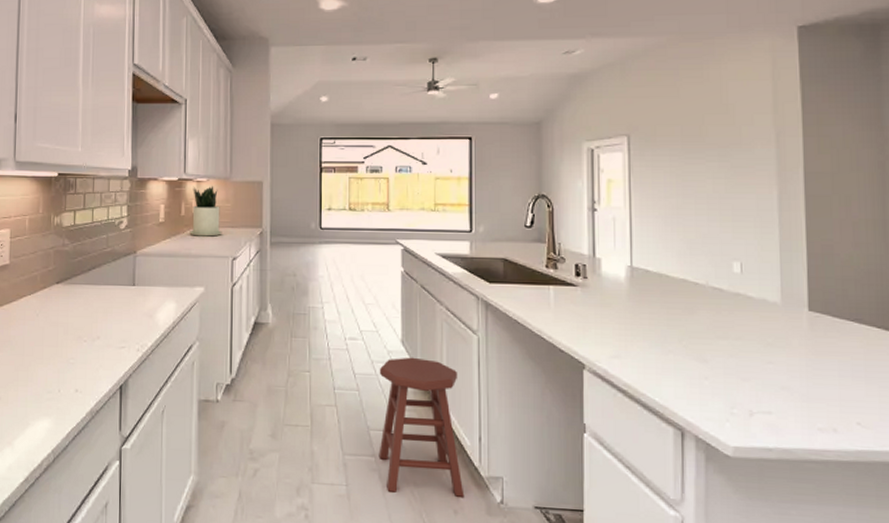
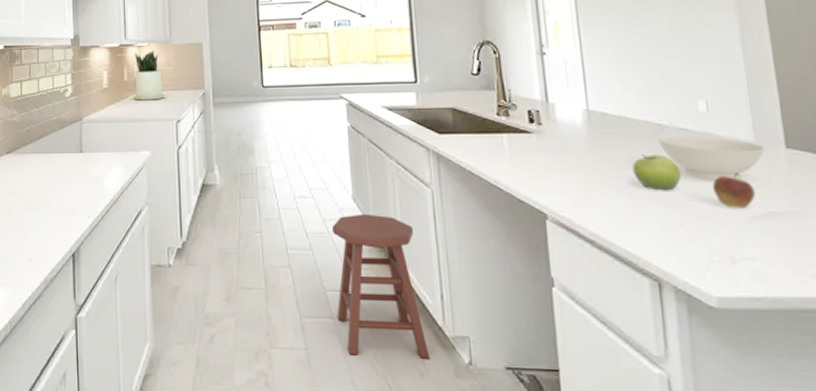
fruit: none [668,311,711,347] -> present [632,154,682,191]
bowl: none [694,295,789,339] -> present [658,136,765,180]
fruit: none [738,331,776,367] -> present [712,172,755,210]

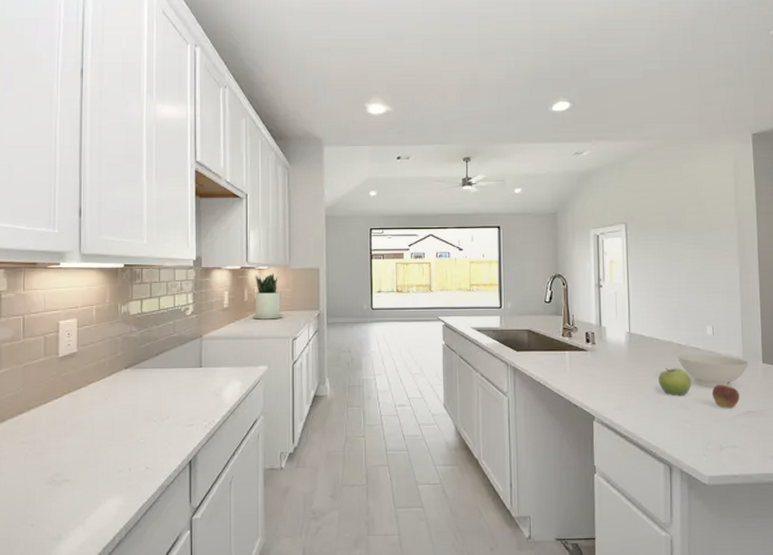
stool: present [331,213,430,359] -> none [425,418,499,537]

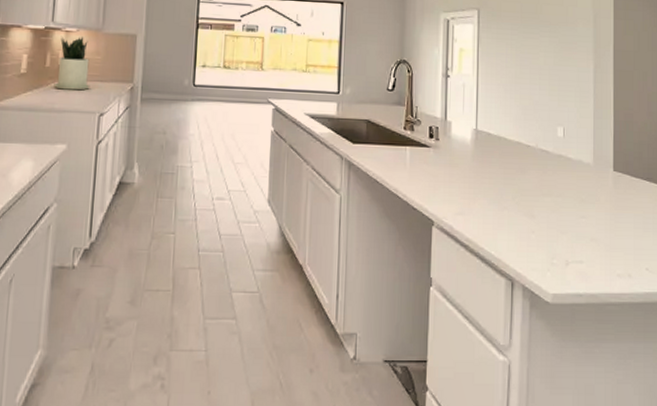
fruit: present [658,368,691,396] -> none [504,171,539,203]
bowl: present [678,354,749,388] -> none [526,156,599,196]
fruit: present [711,381,740,410] -> none [559,189,588,221]

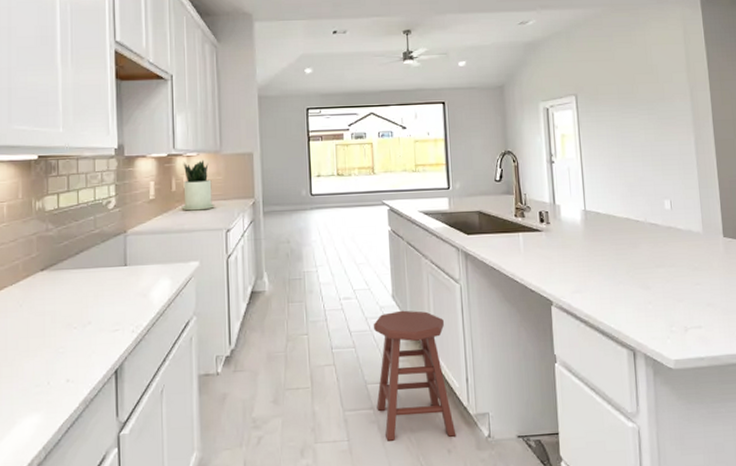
stool: none [240,216,321,355] -> present [373,310,456,441]

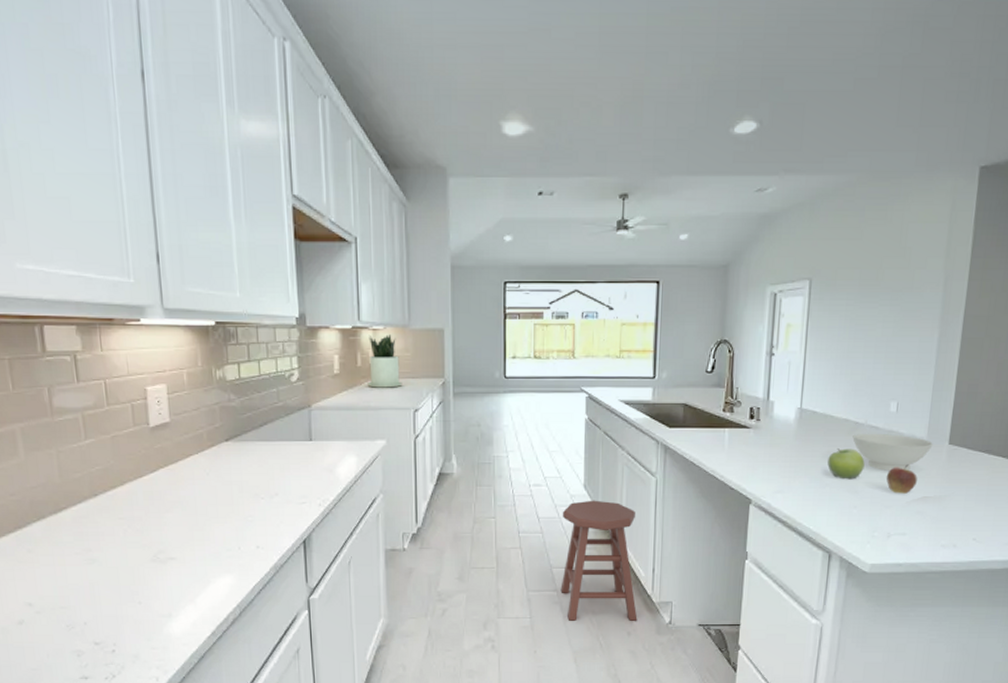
fruit: none [617,246,652,276] -> present [827,448,865,480]
bowl: none [636,230,709,266] -> present [852,433,933,471]
fruit: none [673,258,702,288] -> present [886,464,917,495]

